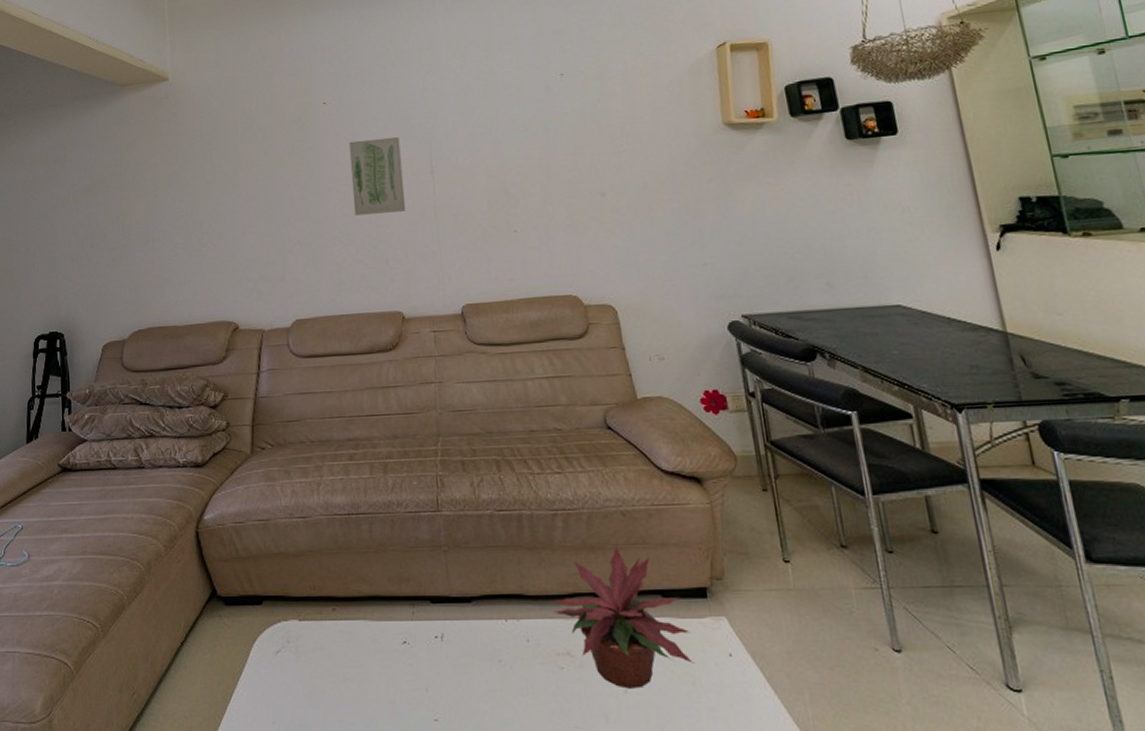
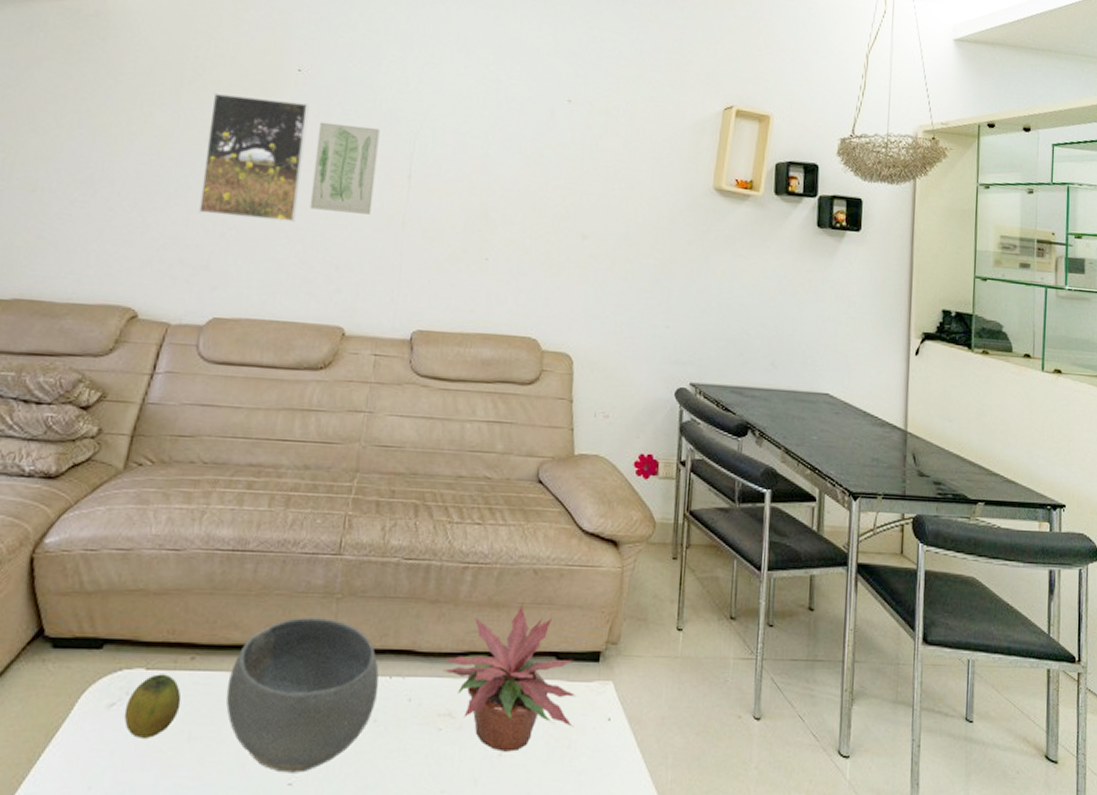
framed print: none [262,129,345,236] -> present [199,92,309,222]
fruit: none [288,624,332,680] -> present [123,674,182,738]
bowl: none [366,569,498,710] -> present [225,618,379,773]

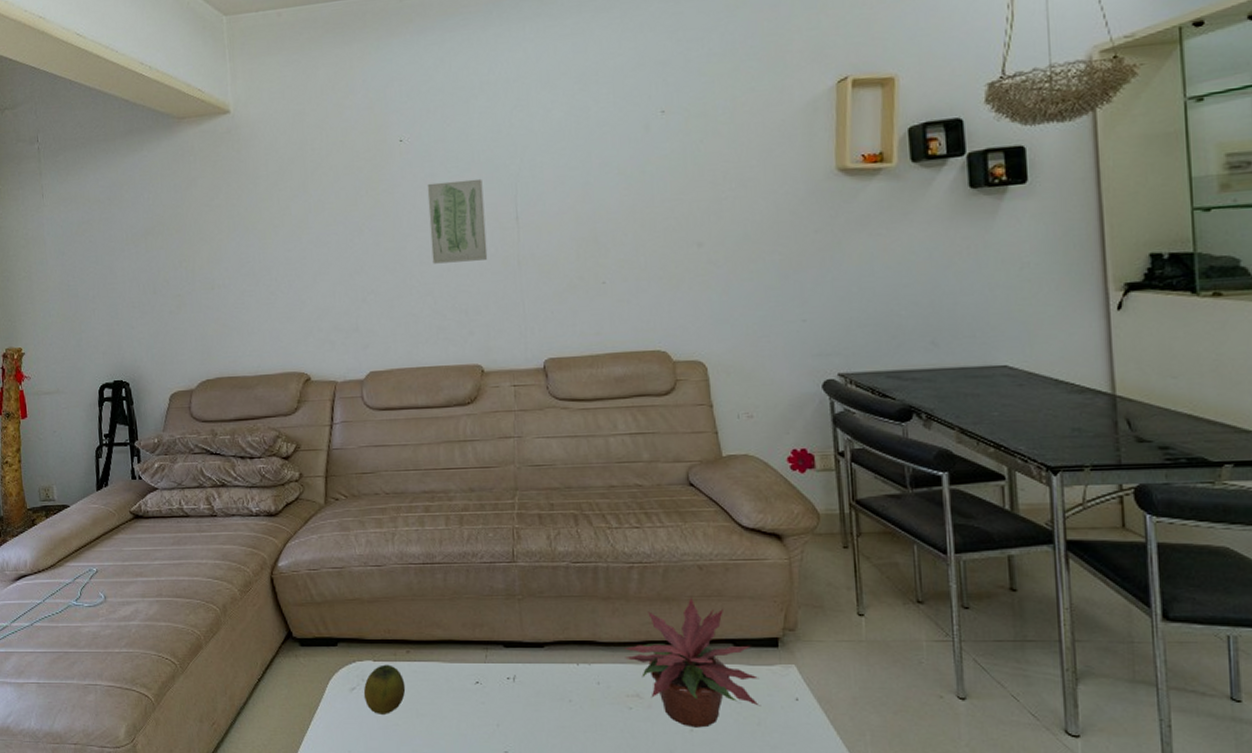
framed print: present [199,92,309,222] -> none [333,170,422,284]
bowl: present [225,618,379,773] -> none [439,616,569,743]

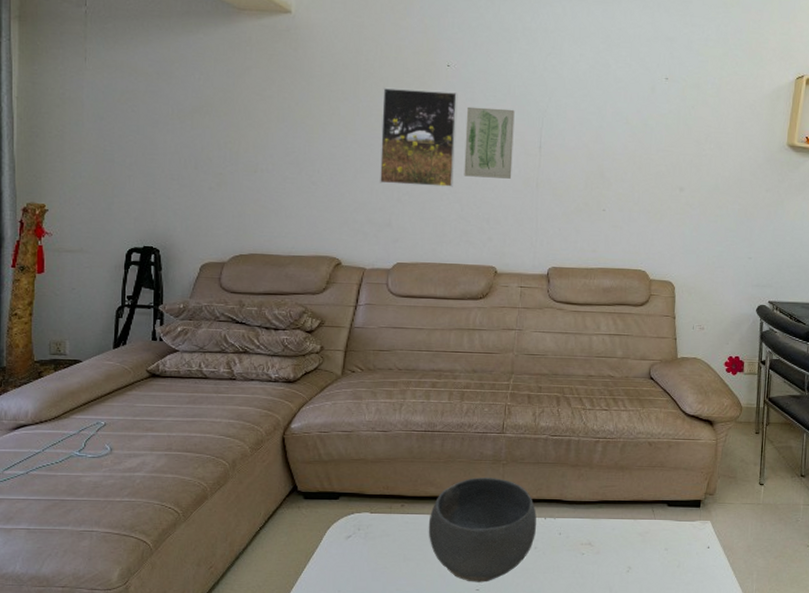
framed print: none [333,170,422,284] -> present [380,87,458,187]
fruit: present [363,664,406,714] -> none [358,516,397,559]
bowl: none [439,616,569,743] -> present [428,477,537,582]
potted plant: present [624,597,761,728] -> none [583,467,683,569]

